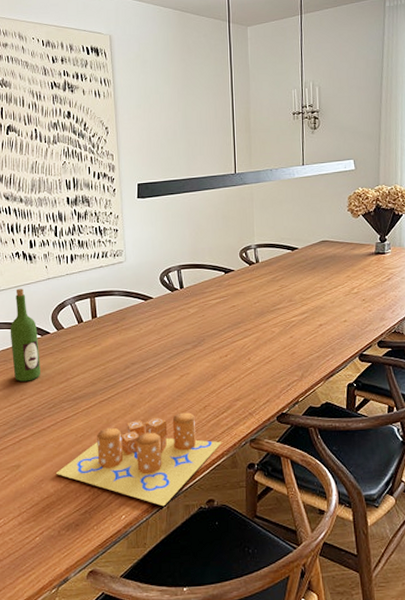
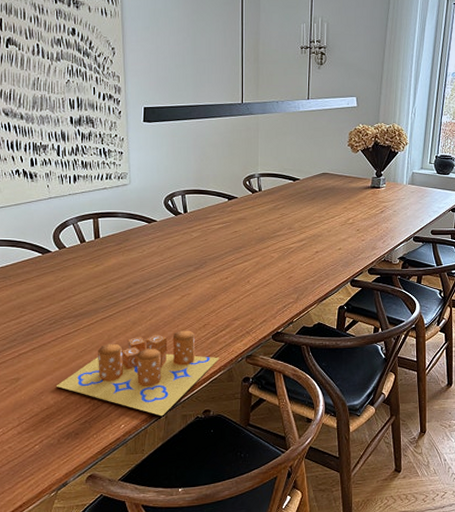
wine bottle: present [10,288,40,382] -> none [9,207,41,298]

